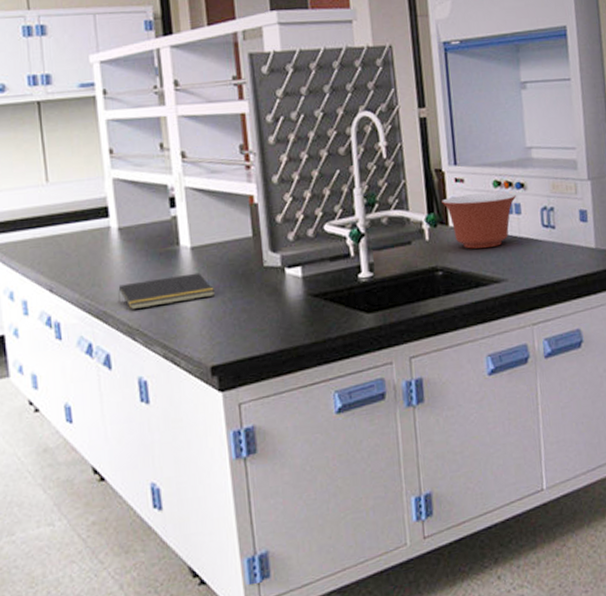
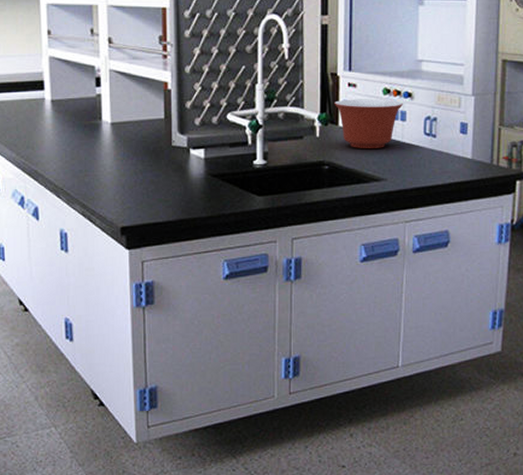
notepad: present [117,272,216,310] -> none [47,145,129,172]

